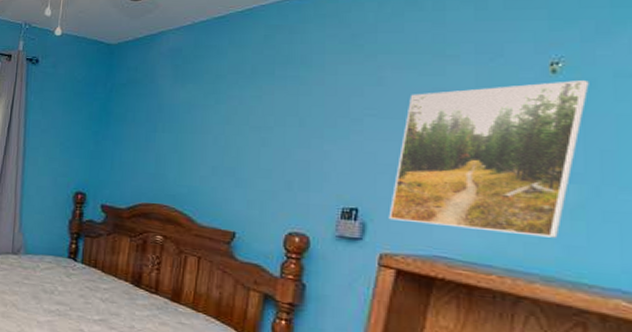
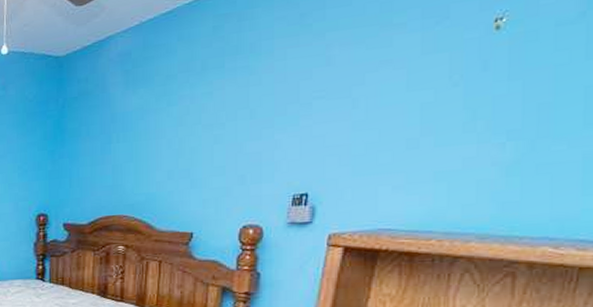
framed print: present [388,80,589,238] -> none [336,33,531,200]

